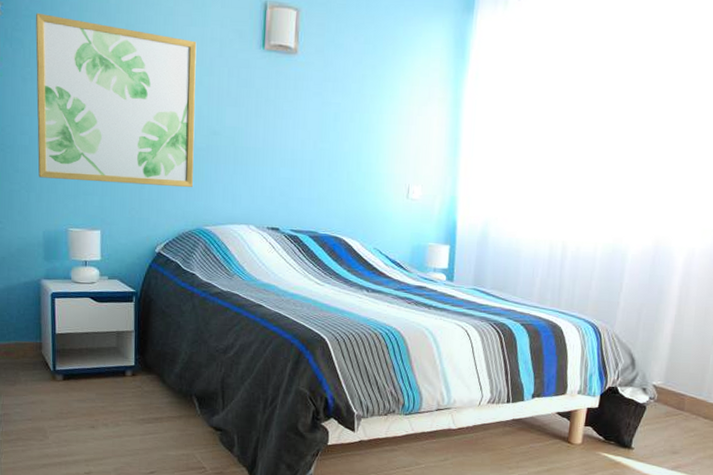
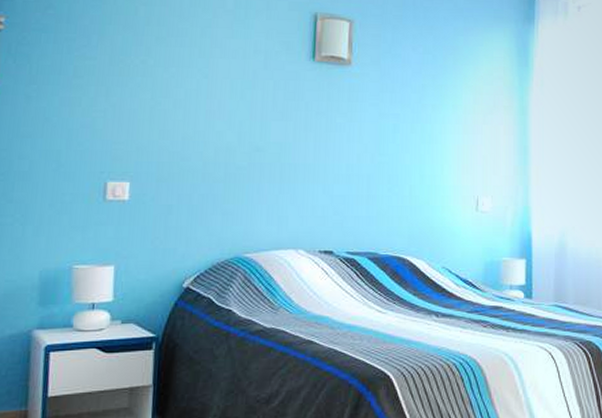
wall art: present [35,12,197,188] -> none [38,26,238,211]

